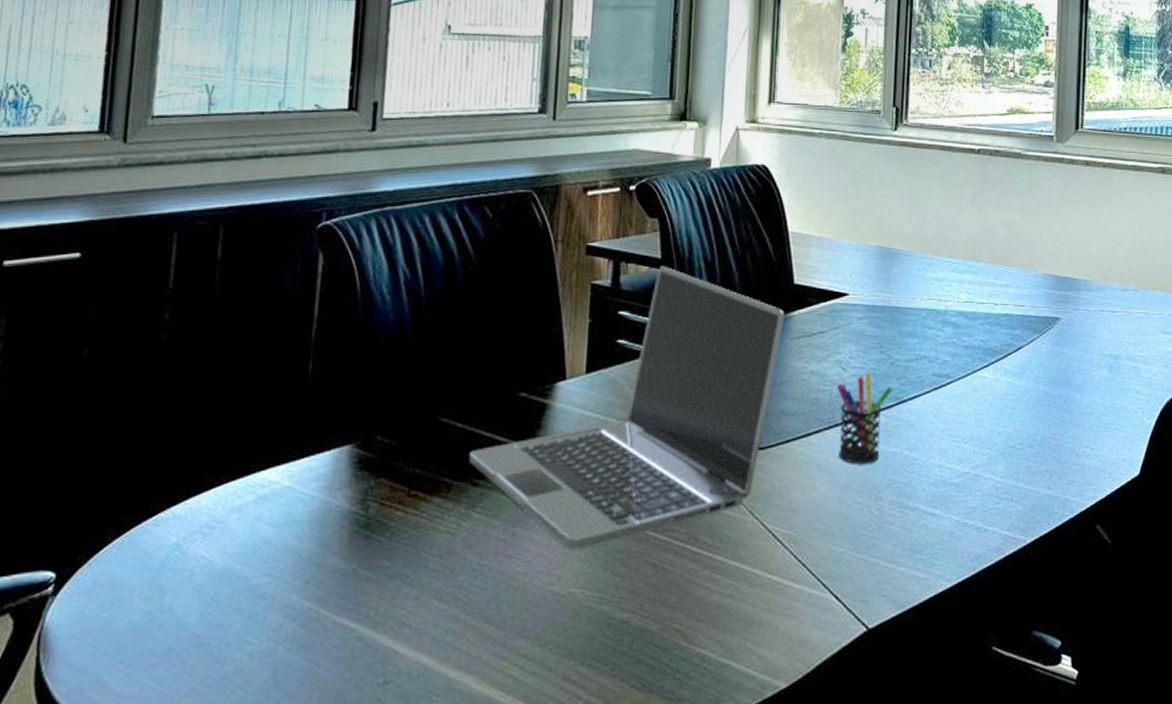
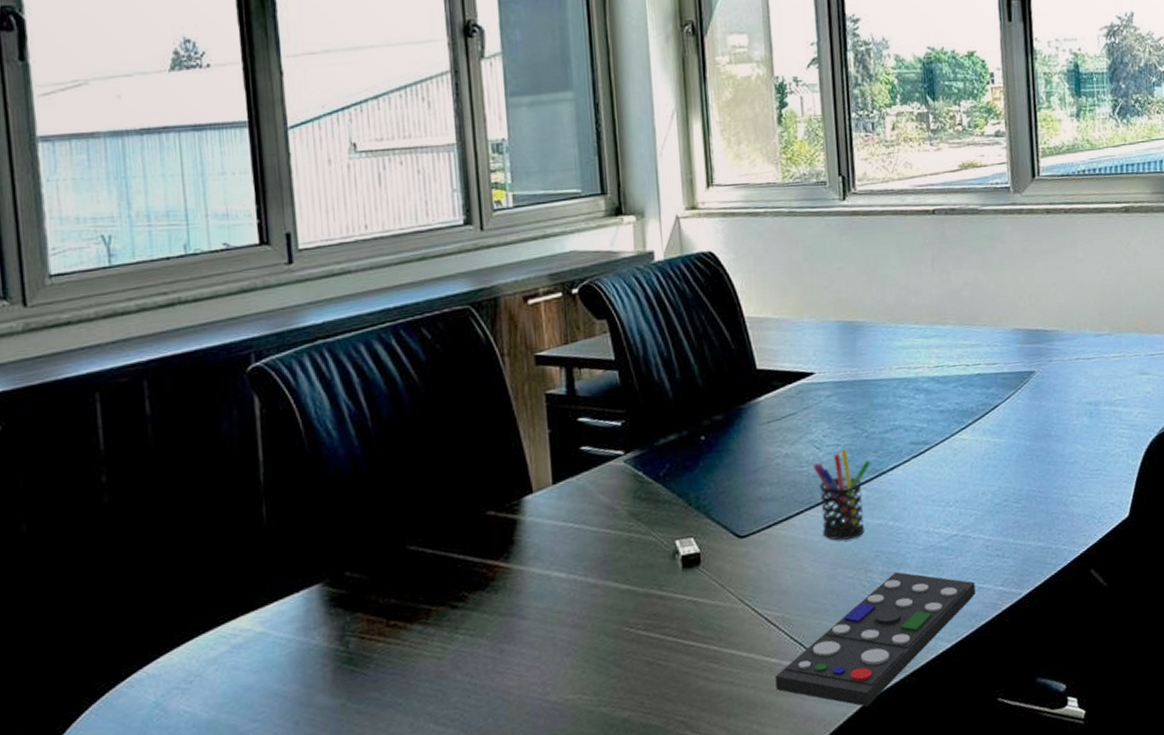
laptop: present [469,265,784,551] -> none [445,366,751,659]
remote control: none [774,503,981,639] -> present [775,572,976,707]

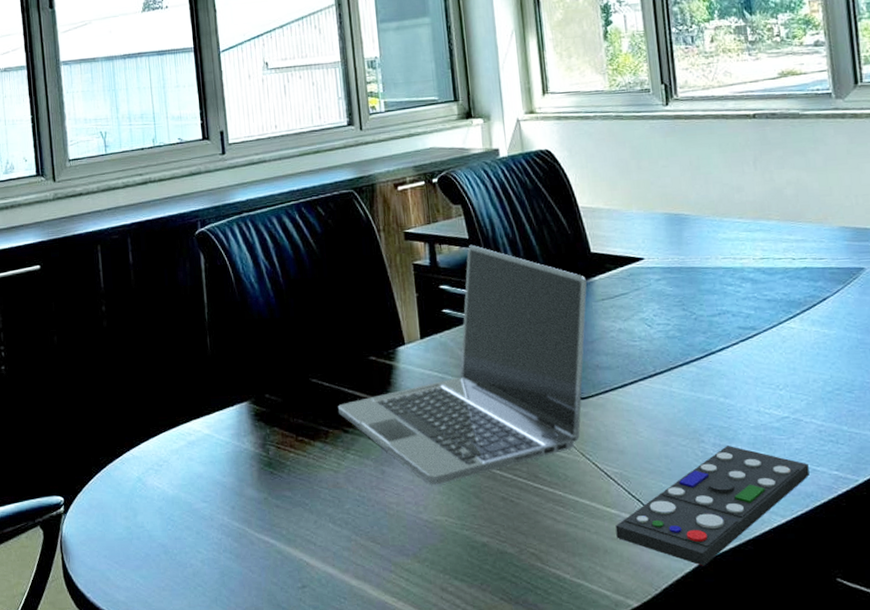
laptop: none [445,366,751,659] -> present [338,244,587,486]
pen holder: present [812,449,871,541] -> none [644,328,700,411]

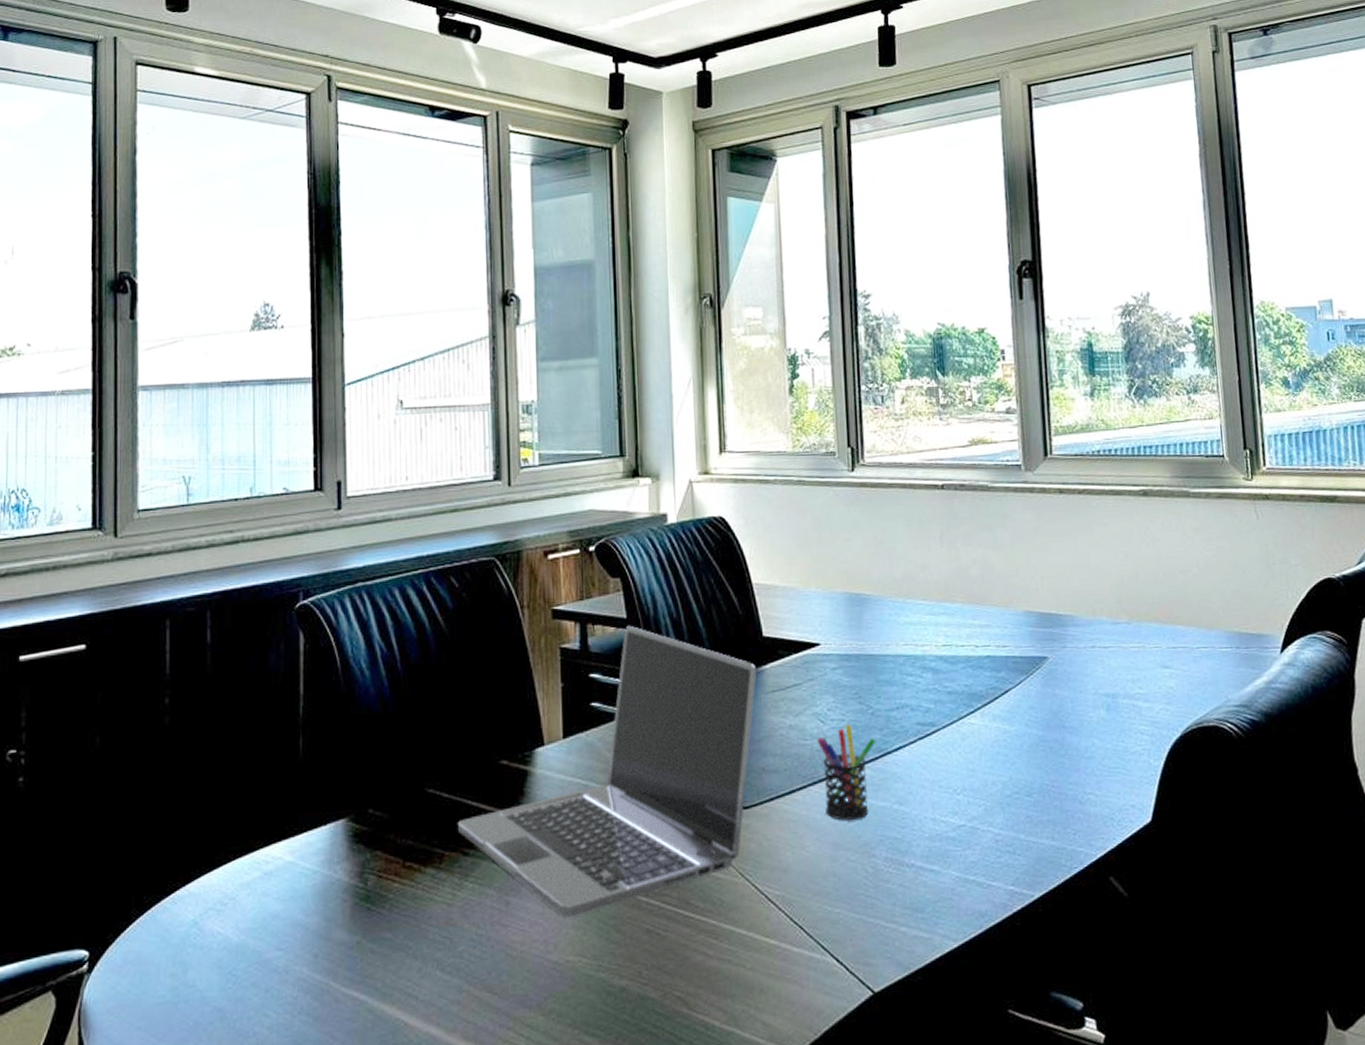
remote control: present [615,446,810,566] -> none [774,860,984,1003]
pen holder: none [644,328,700,411] -> present [816,724,876,820]

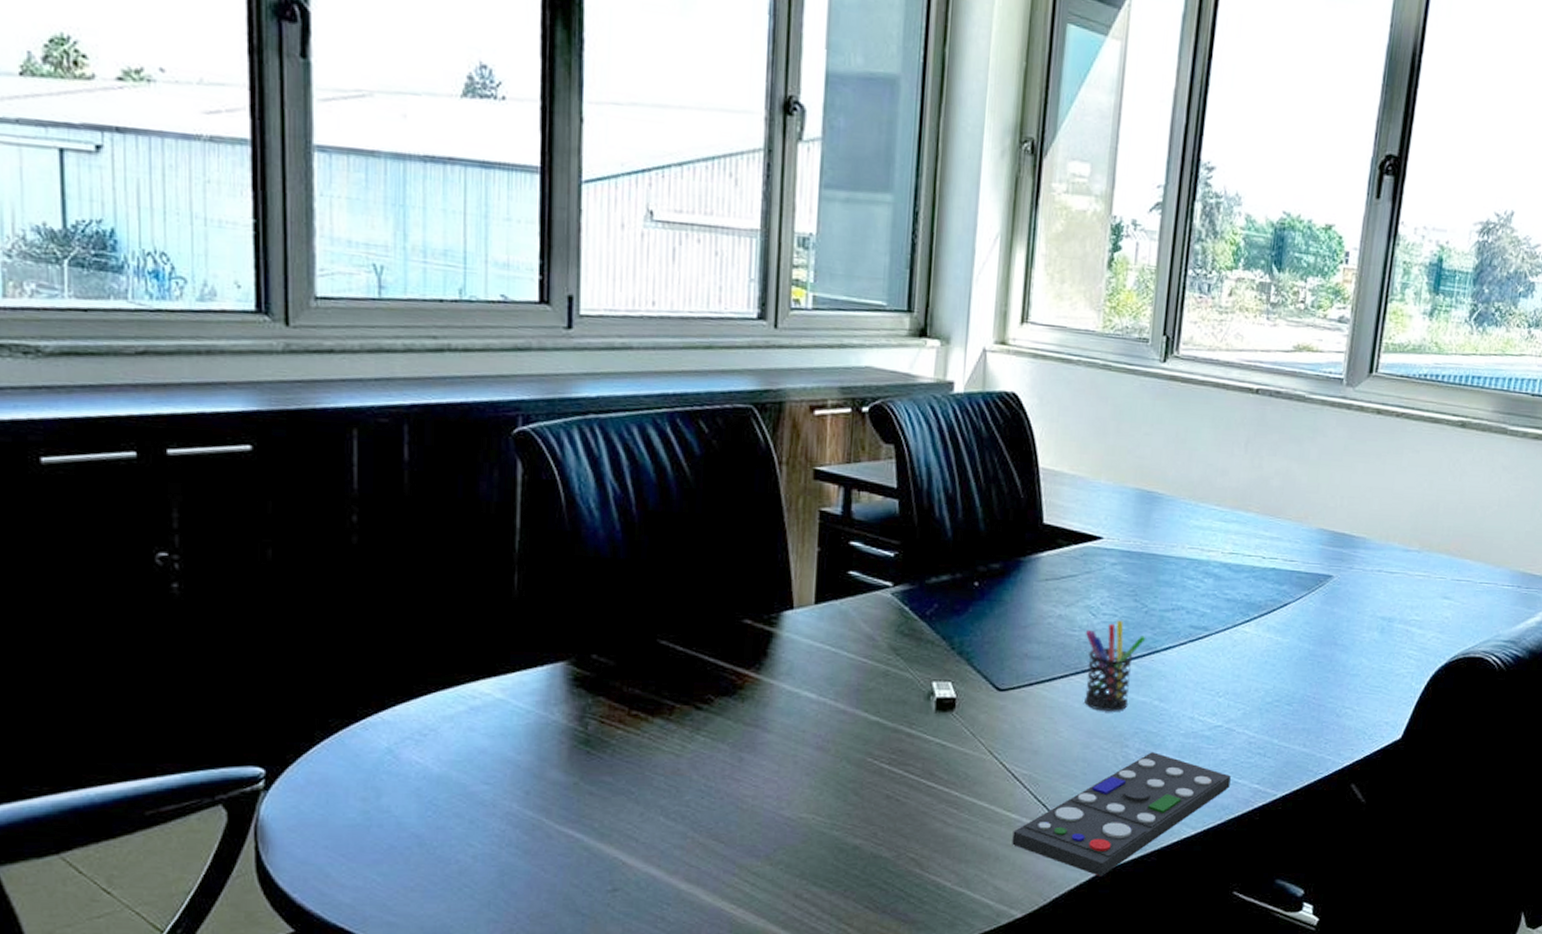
laptop: present [458,625,756,918] -> none [692,495,1032,778]
remote control: none [774,860,984,1003] -> present [1012,752,1231,877]

